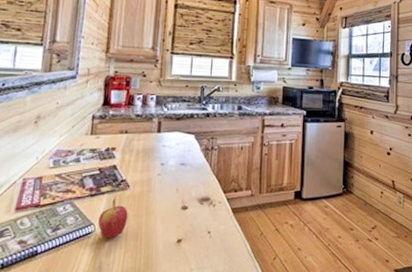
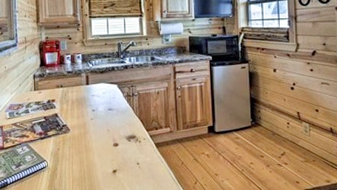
fruit: present [97,193,128,239] -> none [49,136,72,171]

